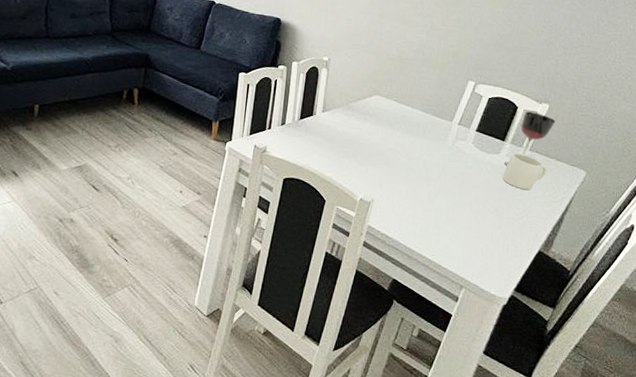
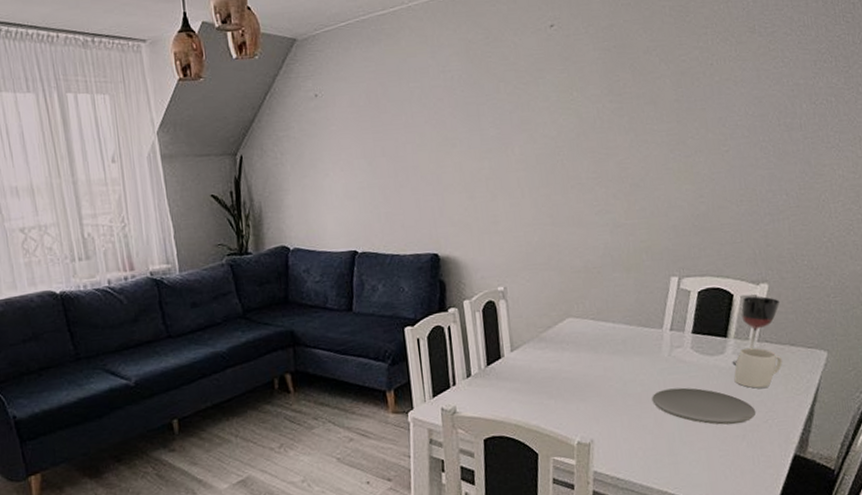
plate: none [430,172,515,215] -> present [652,387,756,425]

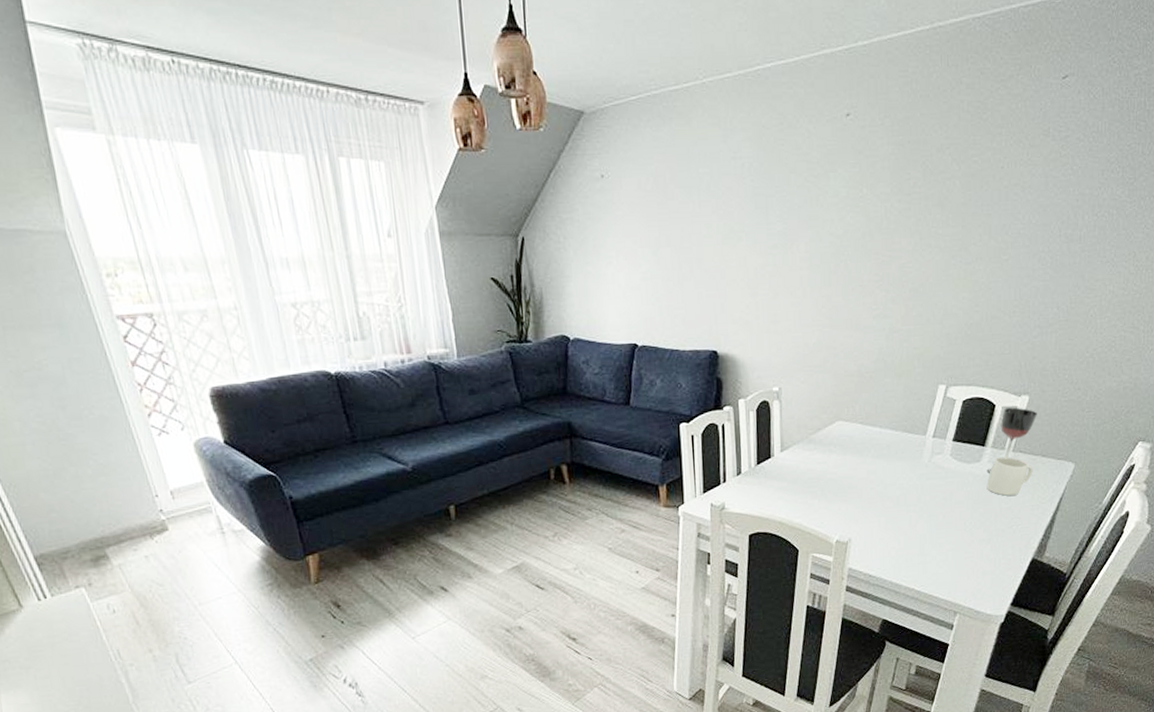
plate: present [652,387,756,425] -> none [909,492,1003,529]

